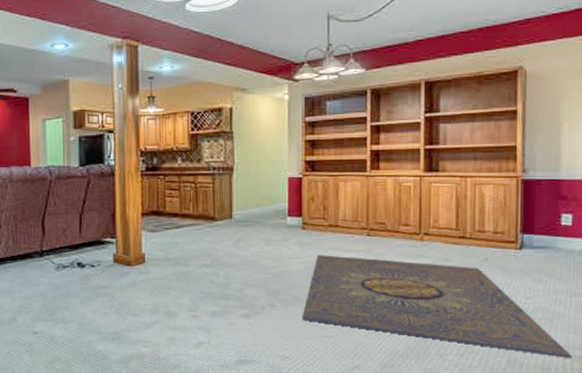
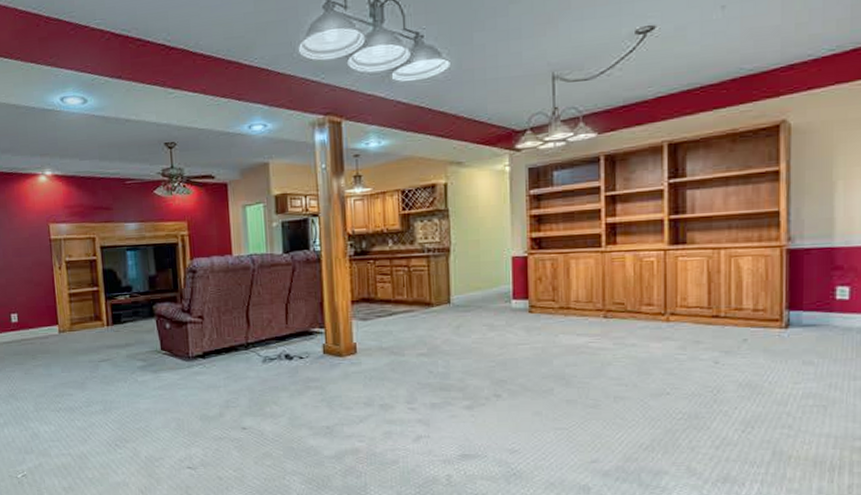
area rug: present [302,255,572,359] -> none [531,340,851,451]

